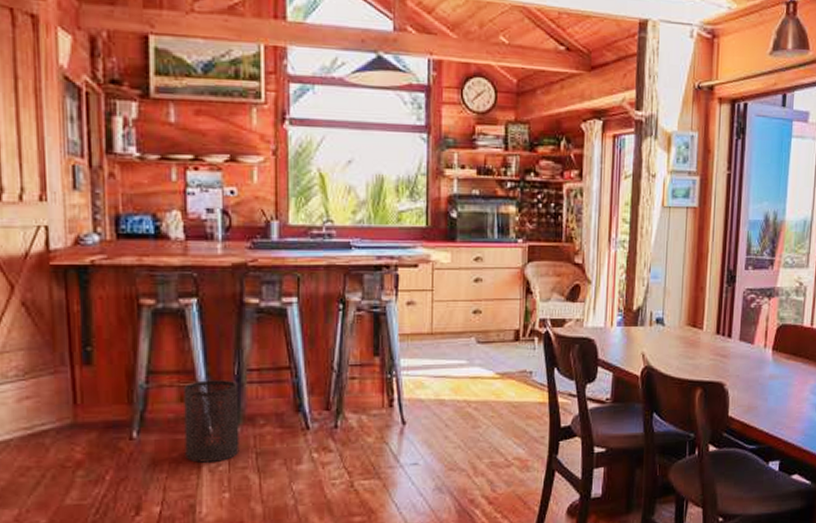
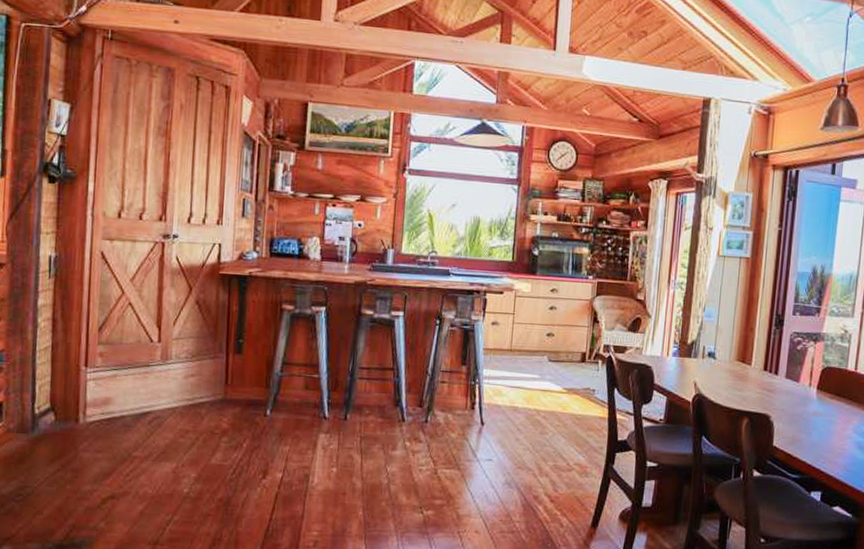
trash can: present [184,379,240,463] -> none [305,373,352,441]

